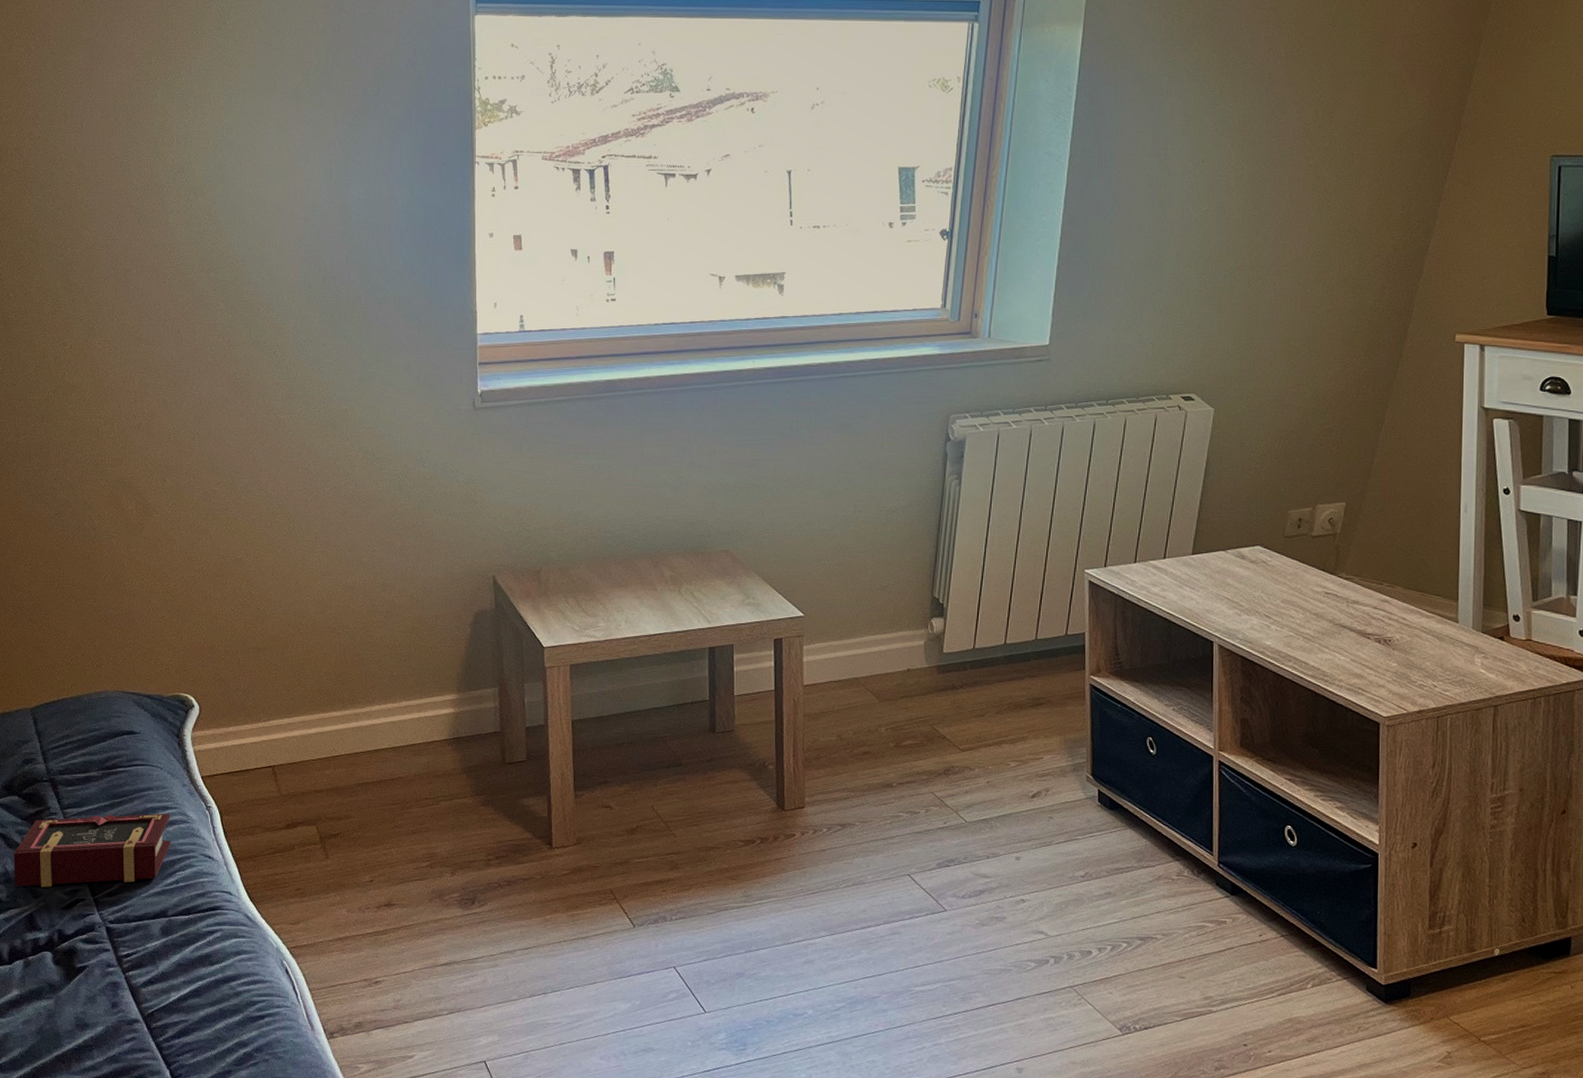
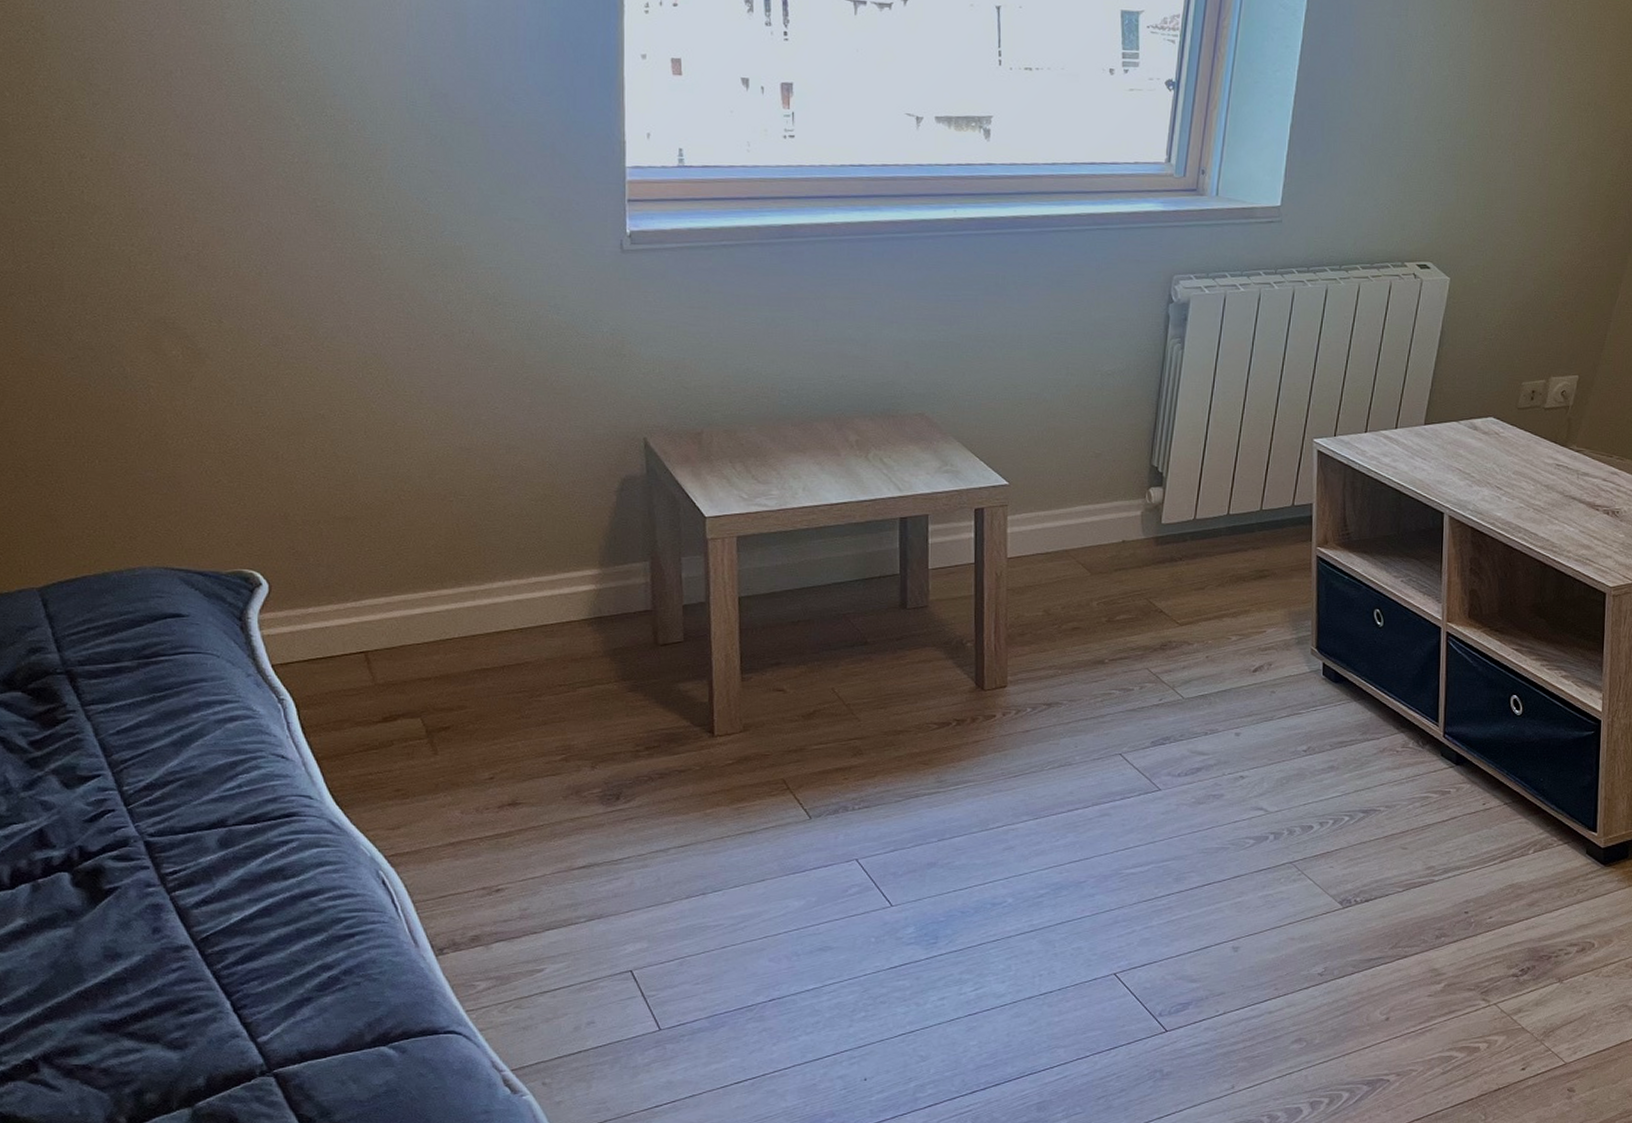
book: present [13,813,172,888] -> none [16,707,232,799]

